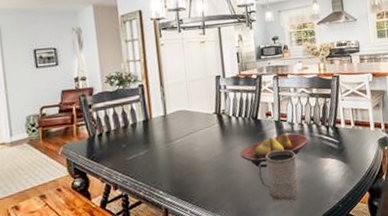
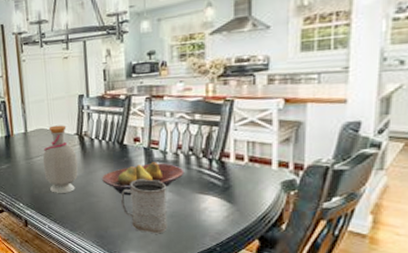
bottle: none [183,105,218,175] -> present [42,125,78,193]

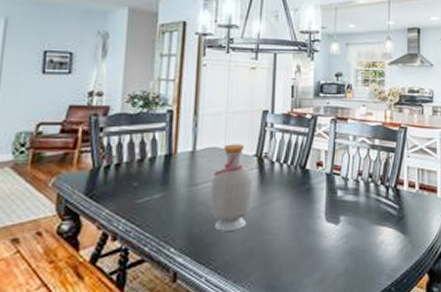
fruit bowl: present [101,162,185,196] -> none [278,189,364,231]
mug: present [121,179,168,234] -> none [298,209,345,278]

